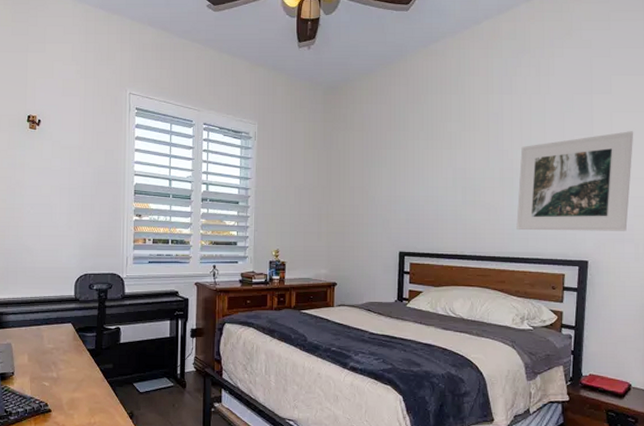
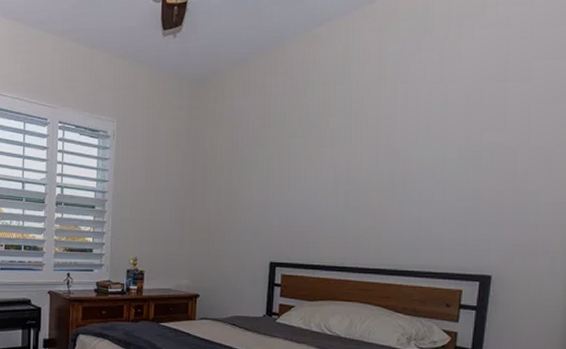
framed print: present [516,131,634,231] -> none [407,125,557,242]

